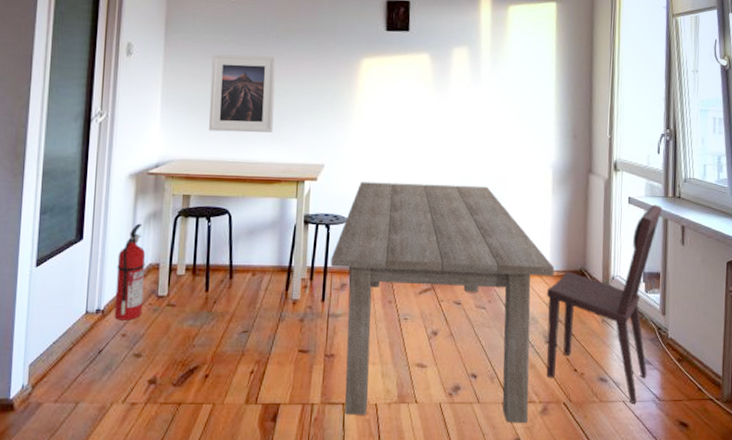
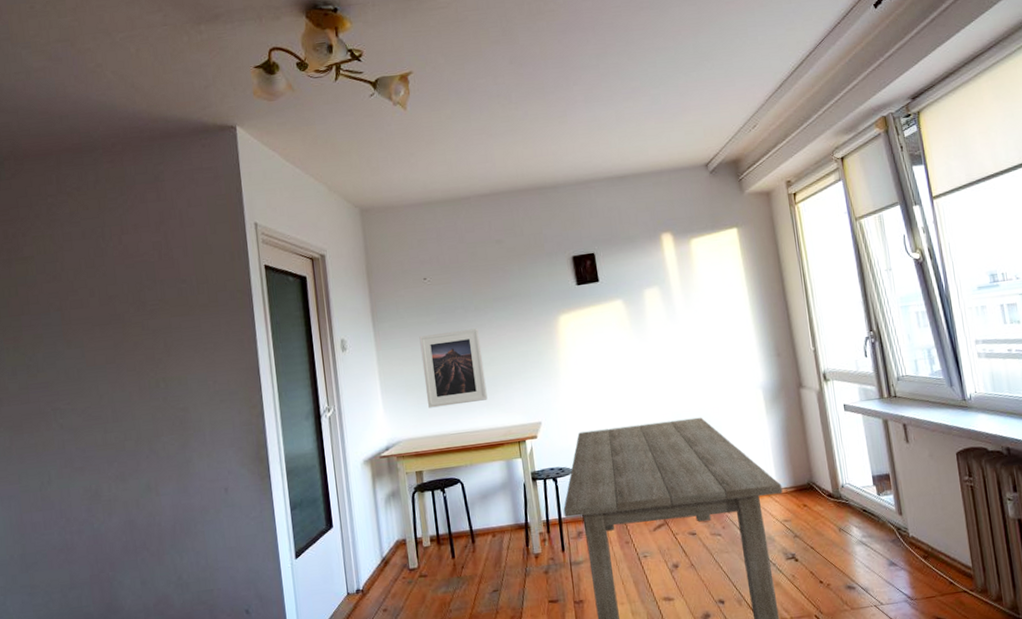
fire extinguisher: present [114,223,146,321] -> none [366,504,398,597]
dining chair: present [546,204,663,403] -> none [778,407,895,607]

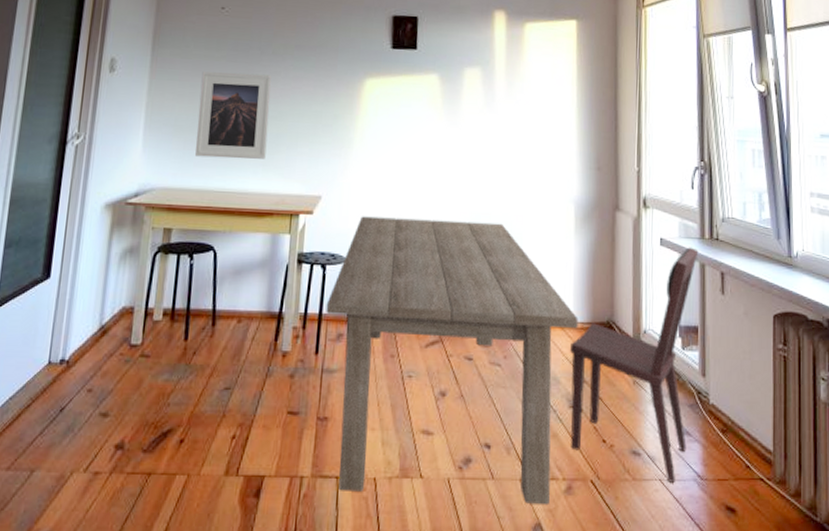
dining chair: none [778,407,895,607] -> present [569,247,699,483]

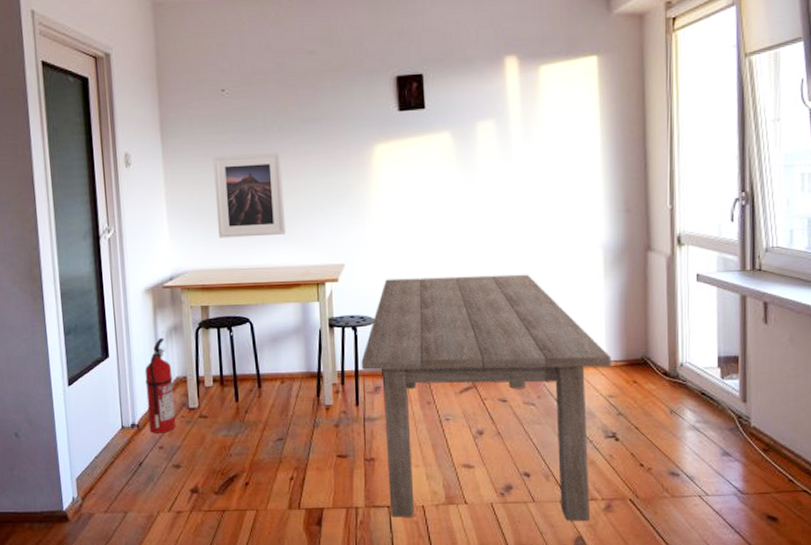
fire extinguisher: none [80,260,120,373] -> present [145,337,176,434]
dining chair: present [569,247,699,483] -> none [603,280,739,498]

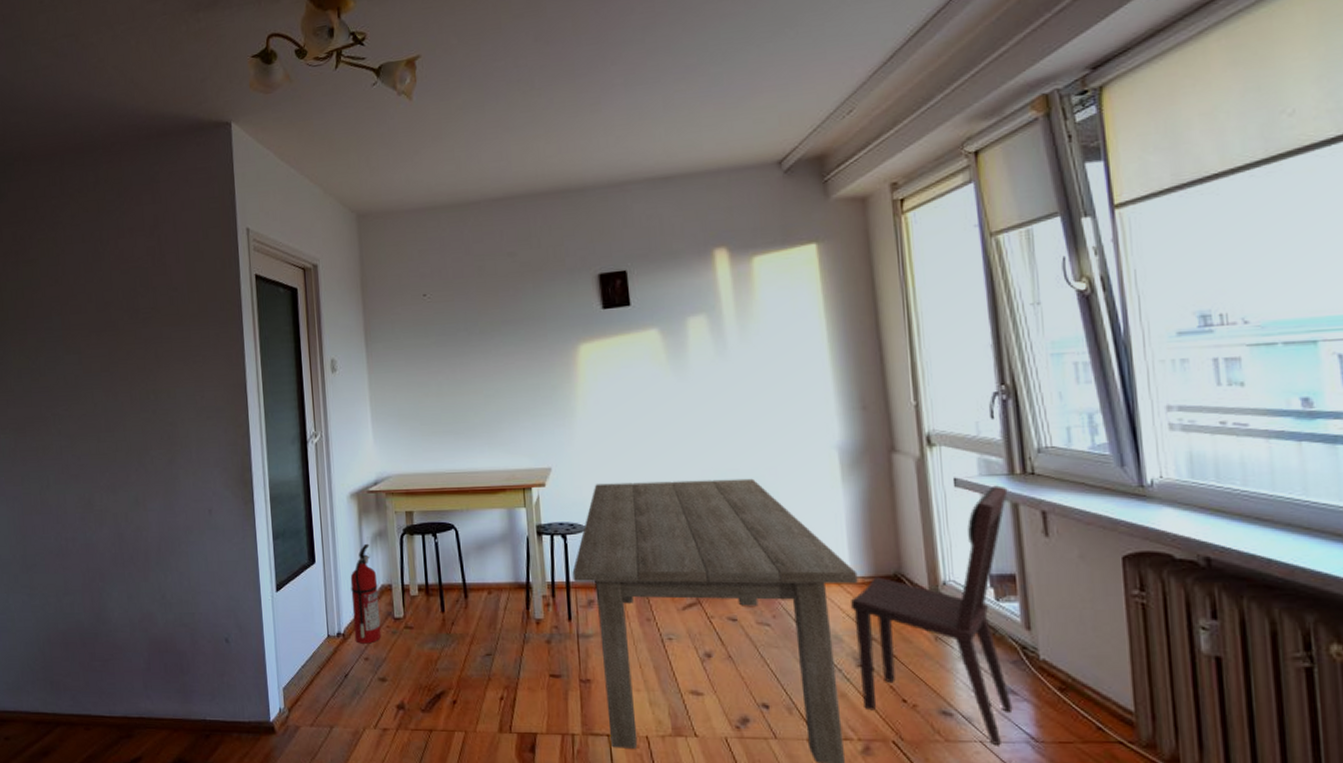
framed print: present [213,152,286,238] -> none [415,354,490,442]
dining chair: none [603,280,739,498] -> present [850,485,1013,745]

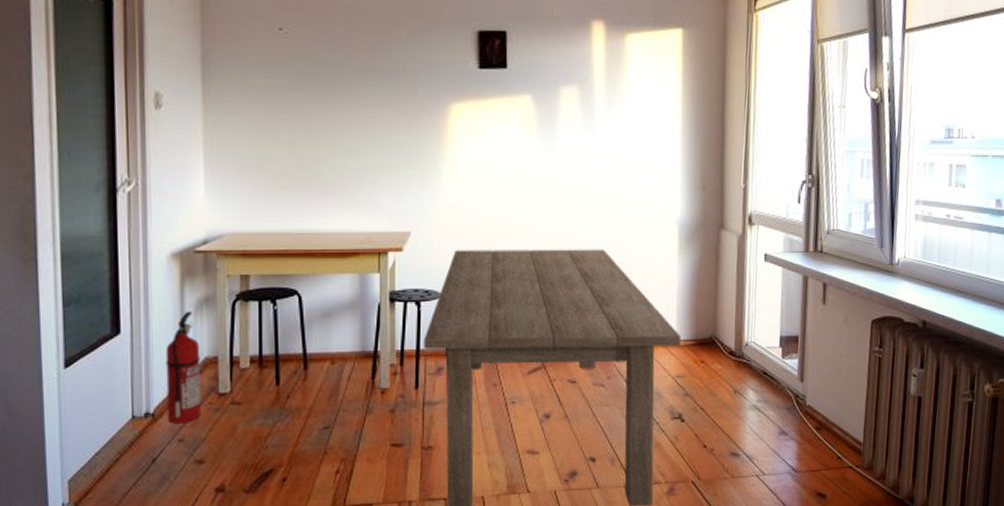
dining chair: present [850,485,1013,745] -> none [672,261,802,477]

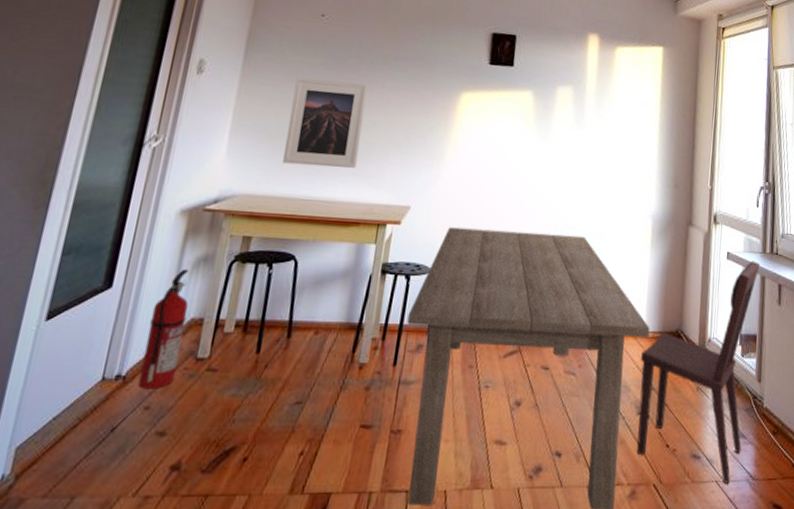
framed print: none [264,102,346,198] -> present [283,78,368,168]
dining chair: none [672,261,802,477] -> present [637,261,760,484]

